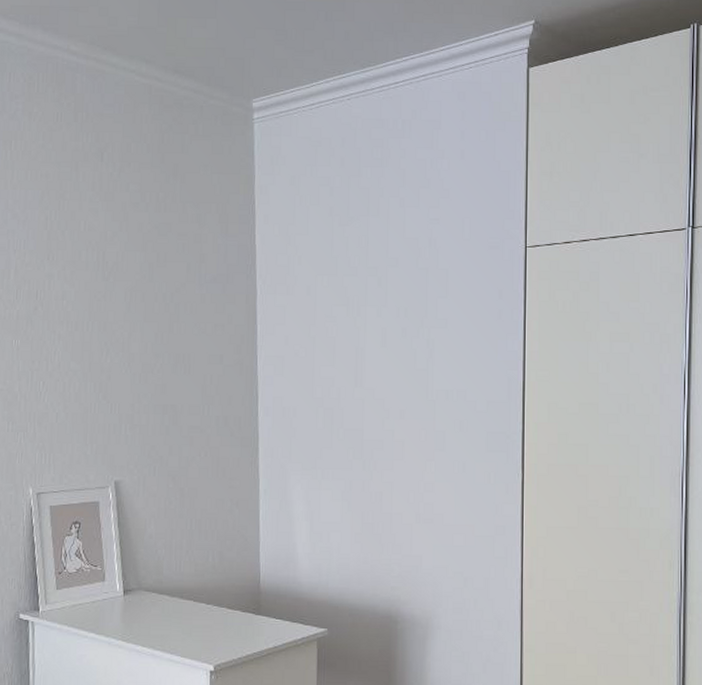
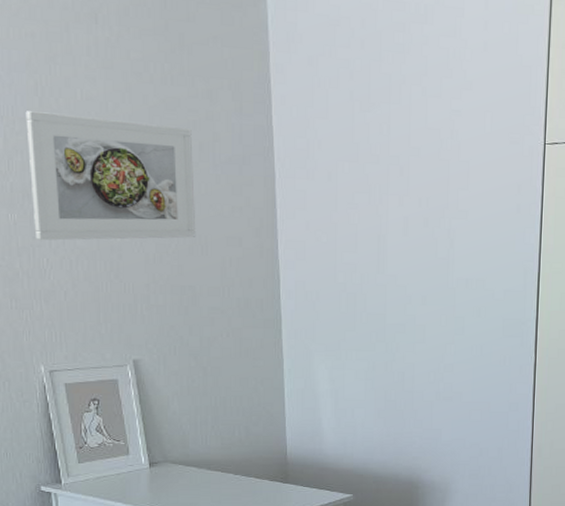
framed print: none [34,244,181,365] -> present [25,111,196,241]

